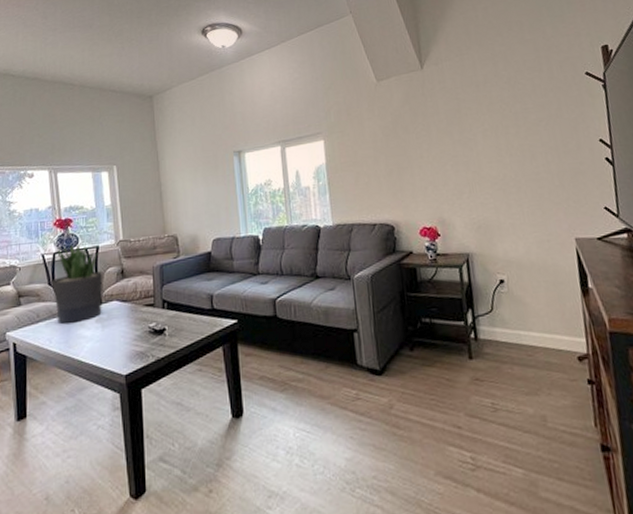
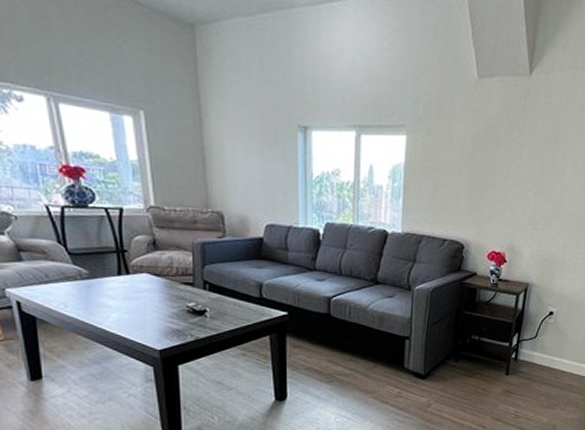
planter: present [51,242,103,325] -> none [62,195,130,291]

